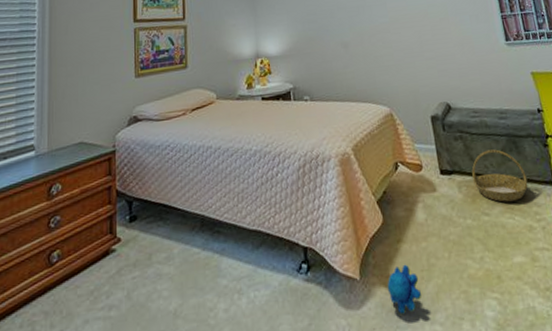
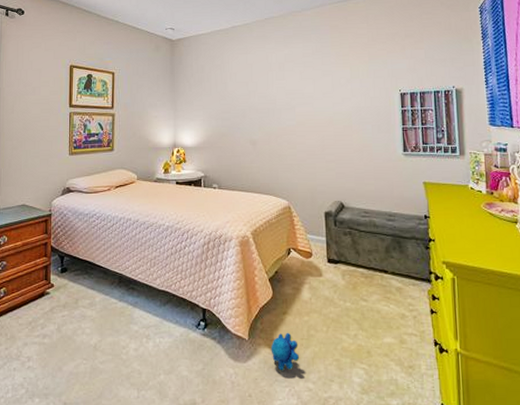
basket: present [471,149,528,202] -> none [356,246,406,292]

